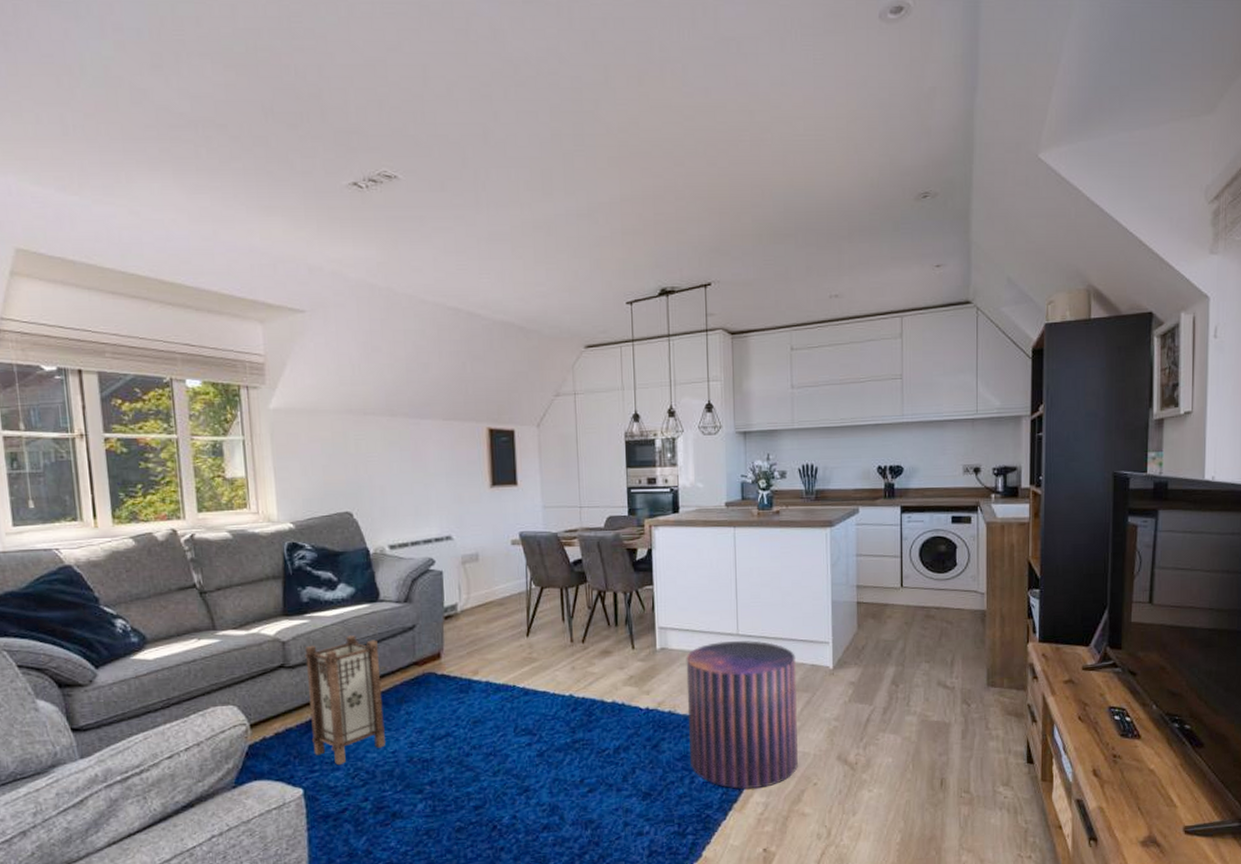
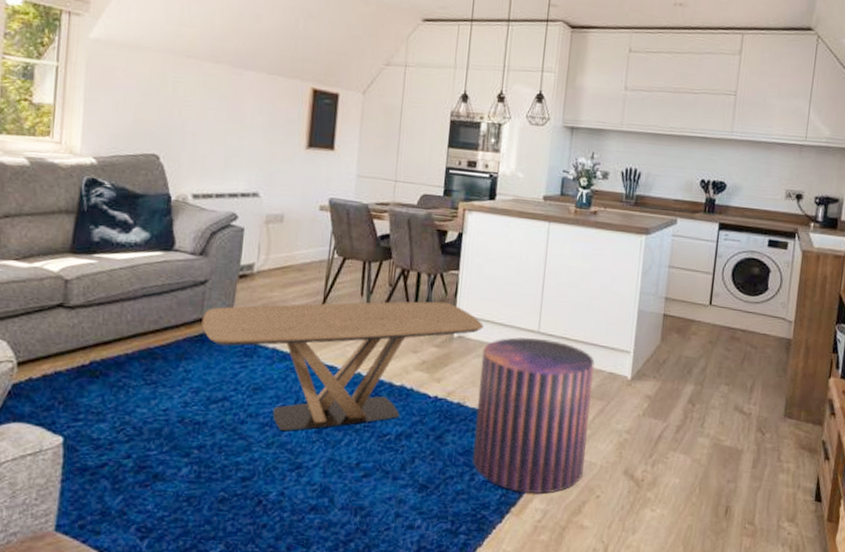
lantern: present [304,635,386,766] -> none [80,282,166,417]
coffee table: none [415,617,684,759] -> present [202,301,484,432]

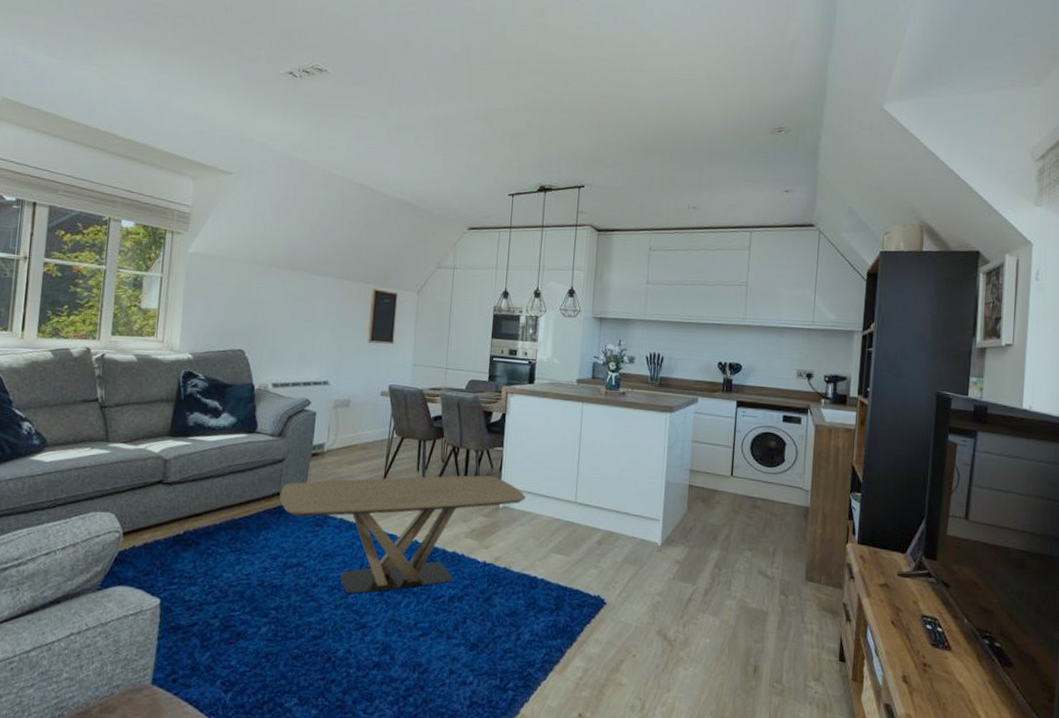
stool: present [472,336,595,494] -> none [518,506,627,653]

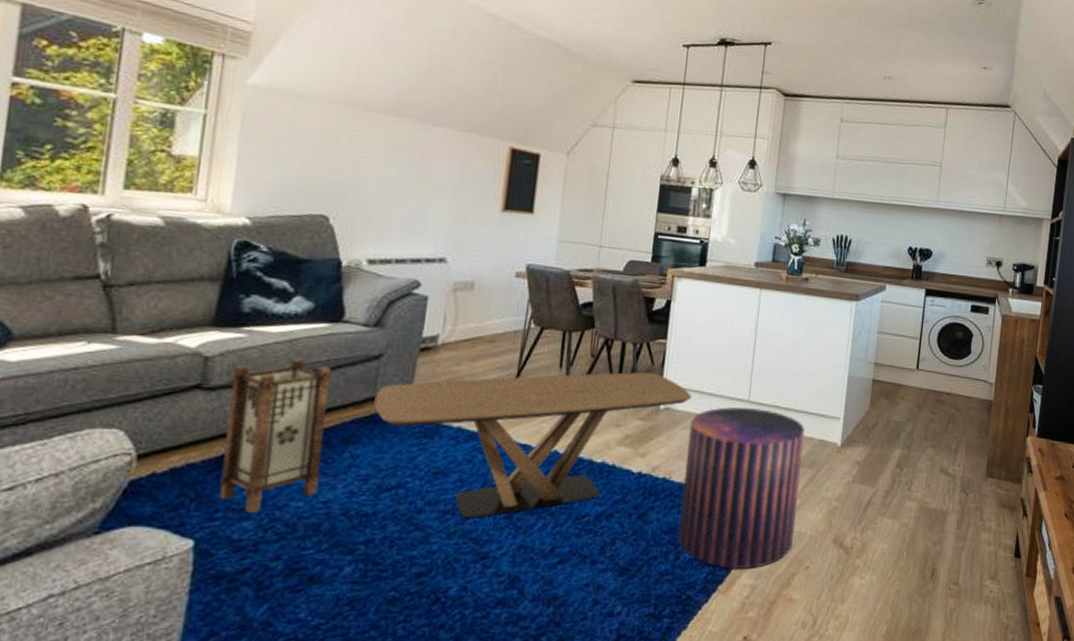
lantern: none [175,461,249,581] -> present [218,358,332,514]
stool: none [518,506,627,653] -> present [678,406,805,568]

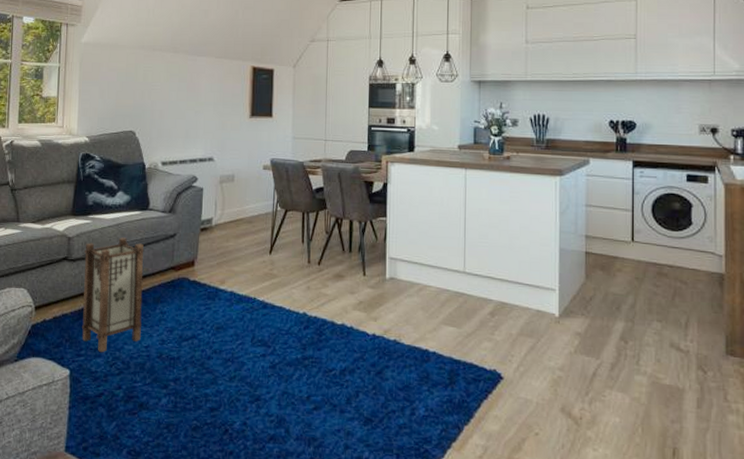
coffee table: present [374,372,692,519] -> none [173,246,412,367]
stool: present [678,406,805,568] -> none [412,277,522,430]

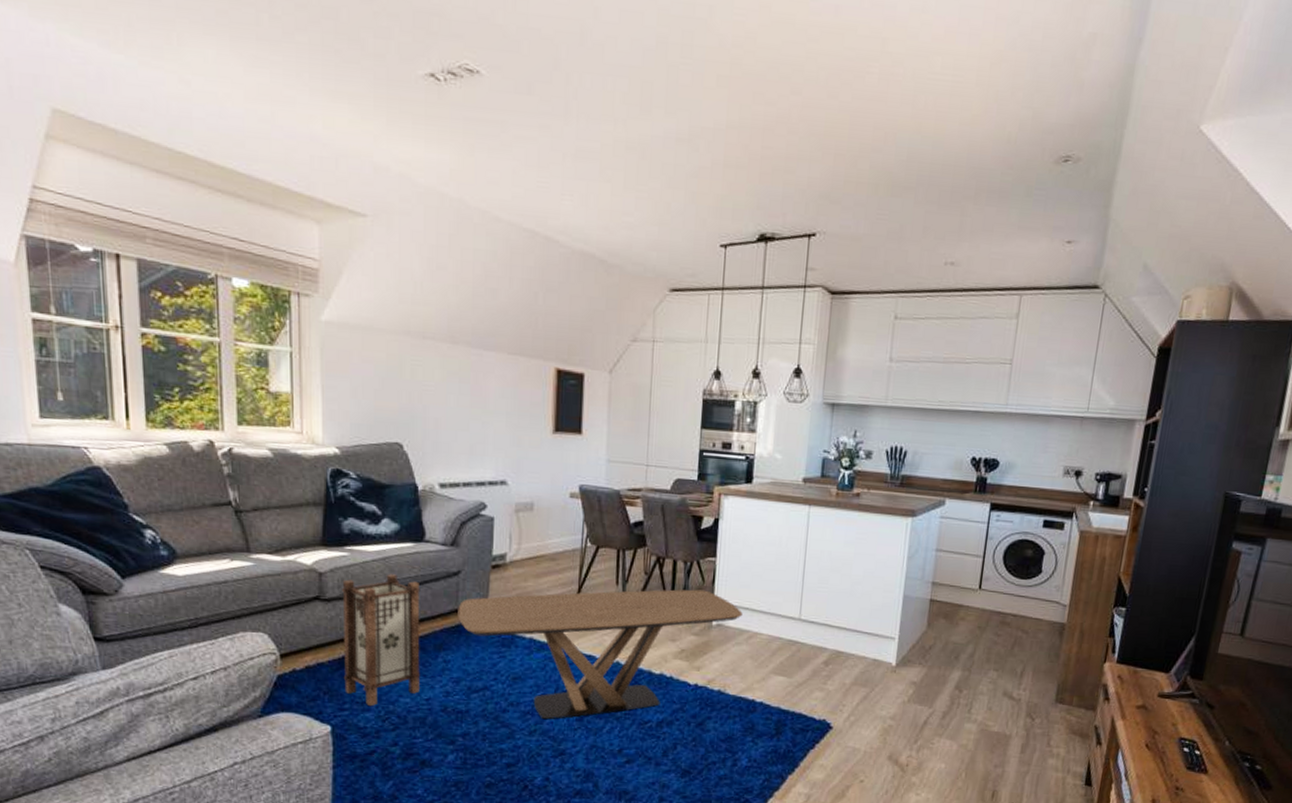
coffee table: none [173,246,412,367] -> present [458,589,743,720]

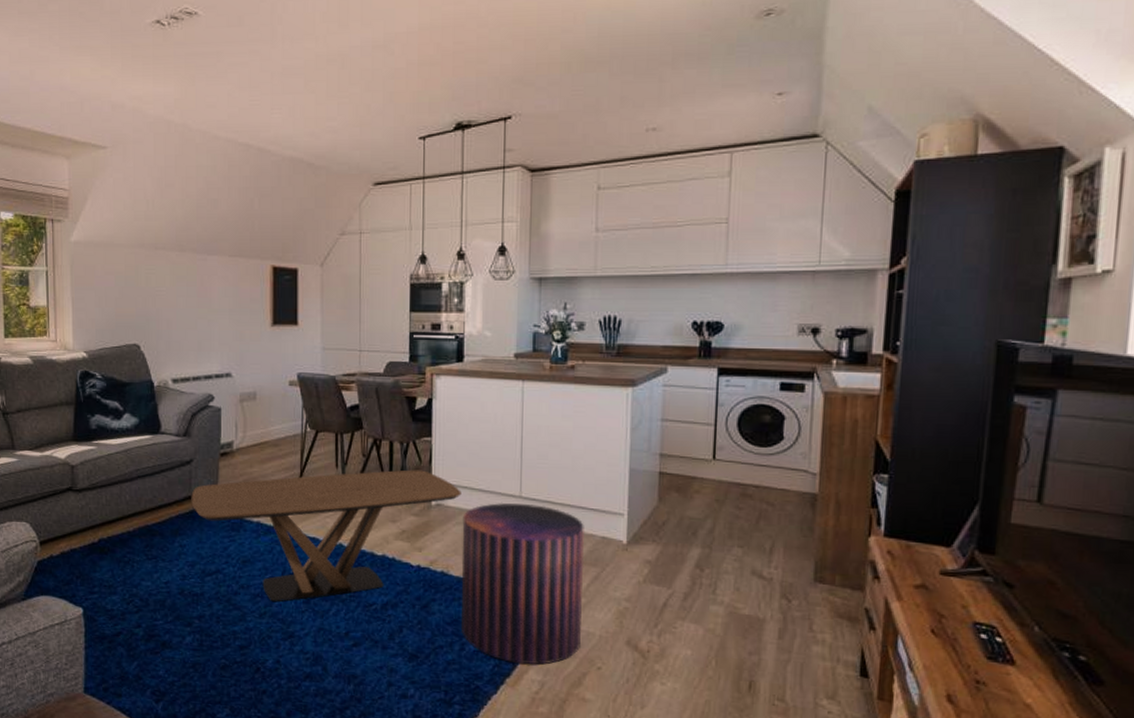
lantern: present [342,574,421,707] -> none [91,465,160,590]
stool: none [735,624,858,779] -> present [461,502,585,665]

